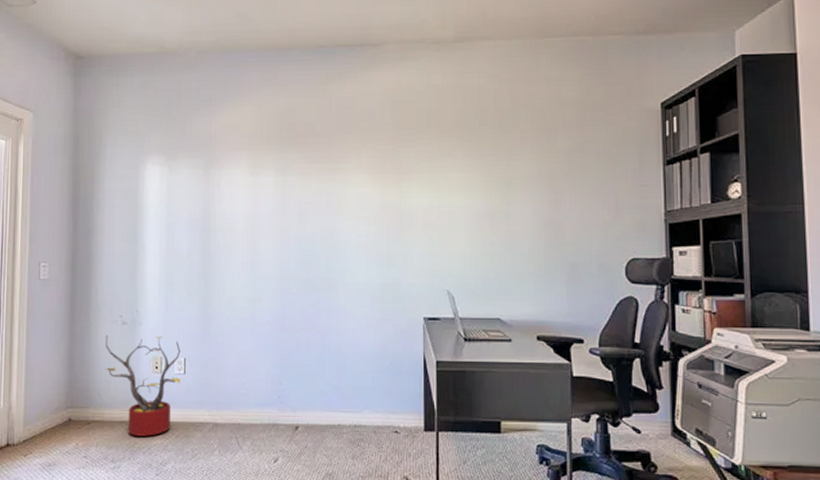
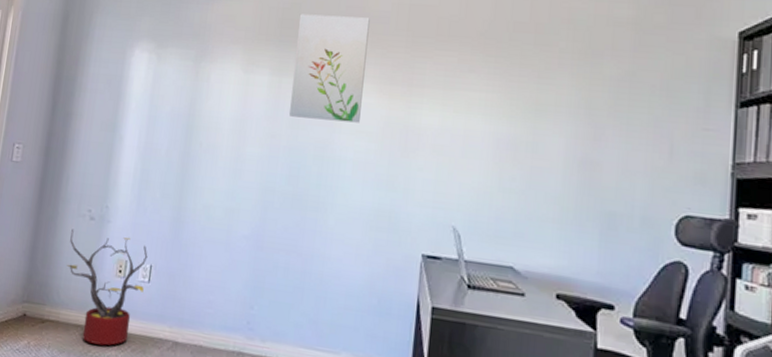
wall art: none [295,116,359,211] -> present [289,14,370,123]

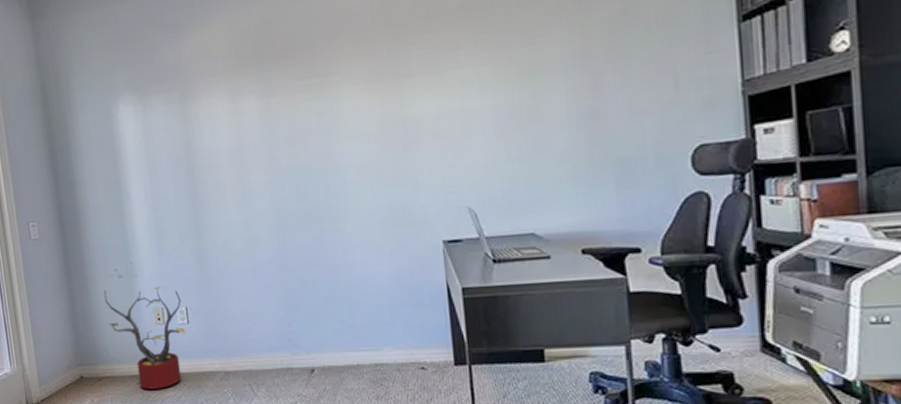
wall art: present [289,14,370,123] -> none [272,17,356,136]

